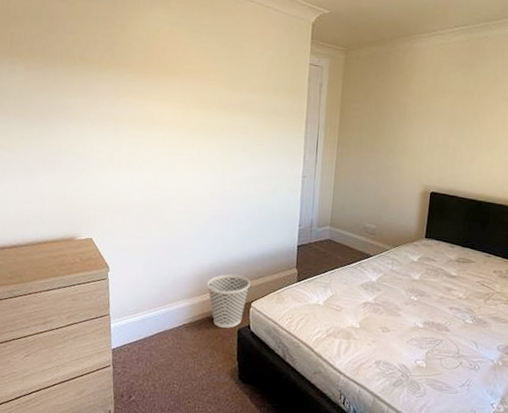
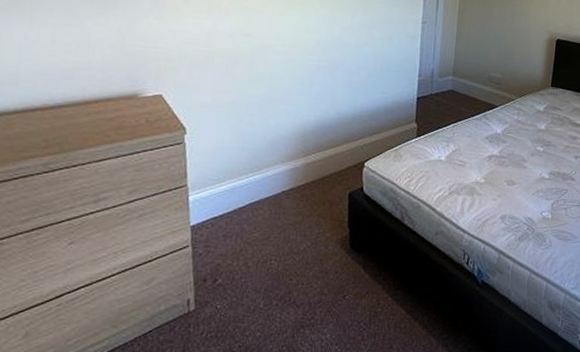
wastebasket: present [207,273,251,328] -> none [312,131,364,192]

